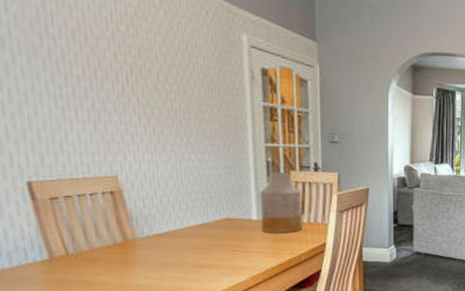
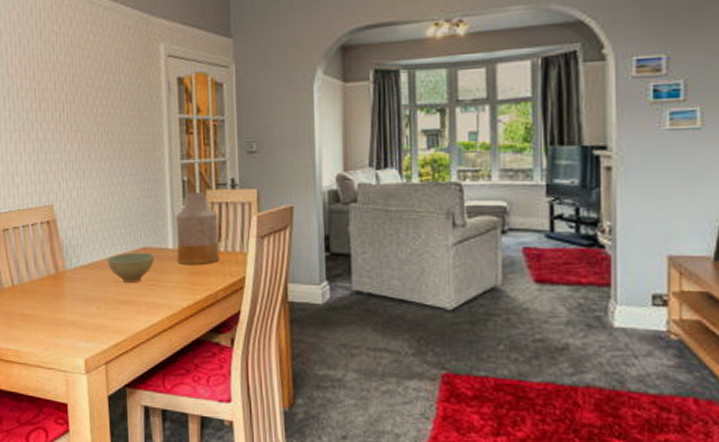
bowl: none [184,222,239,250] -> present [106,252,156,284]

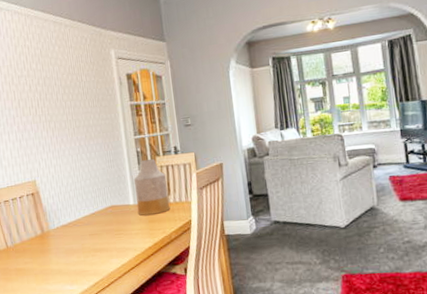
bowl: present [106,252,156,284] -> none [81,209,121,235]

